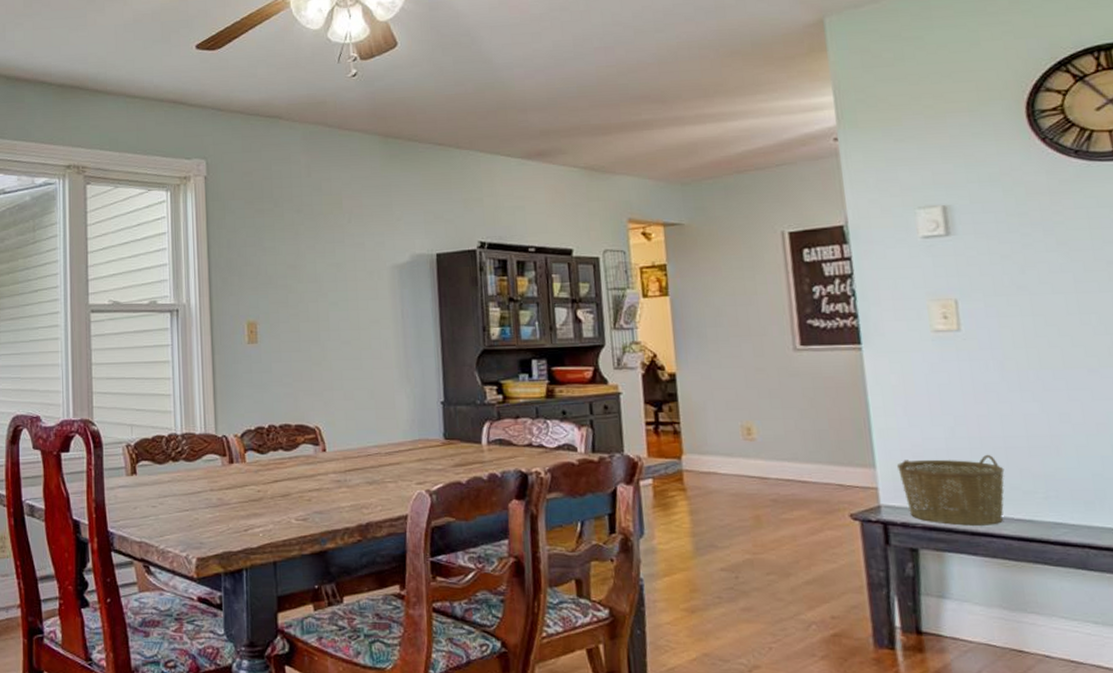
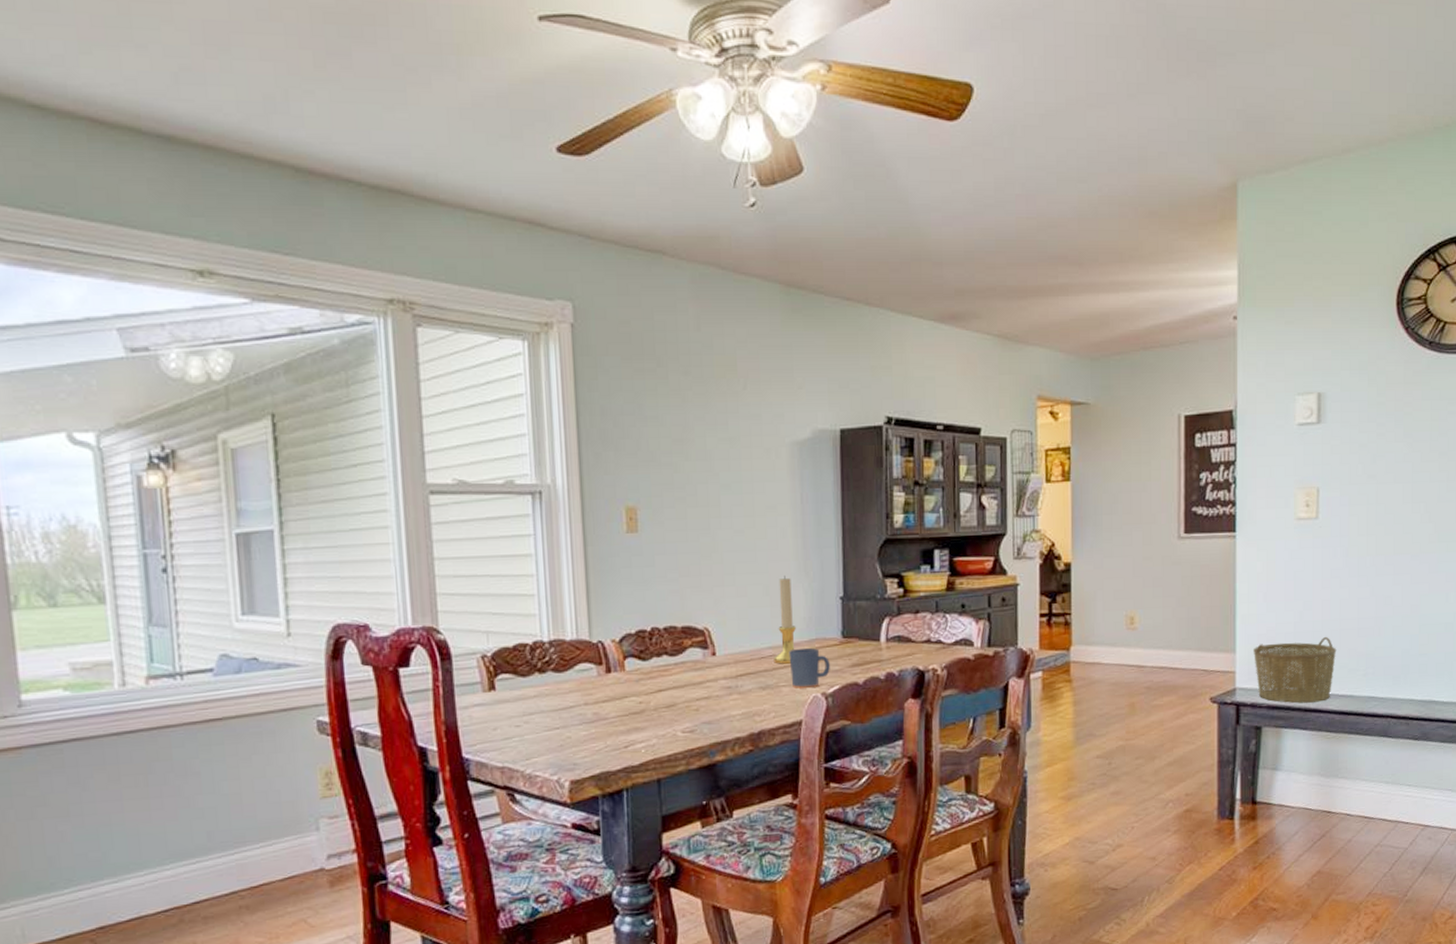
candle holder: none [379,382,400,462] -> present [774,576,796,664]
mug: none [393,447,434,485] -> present [788,647,830,688]

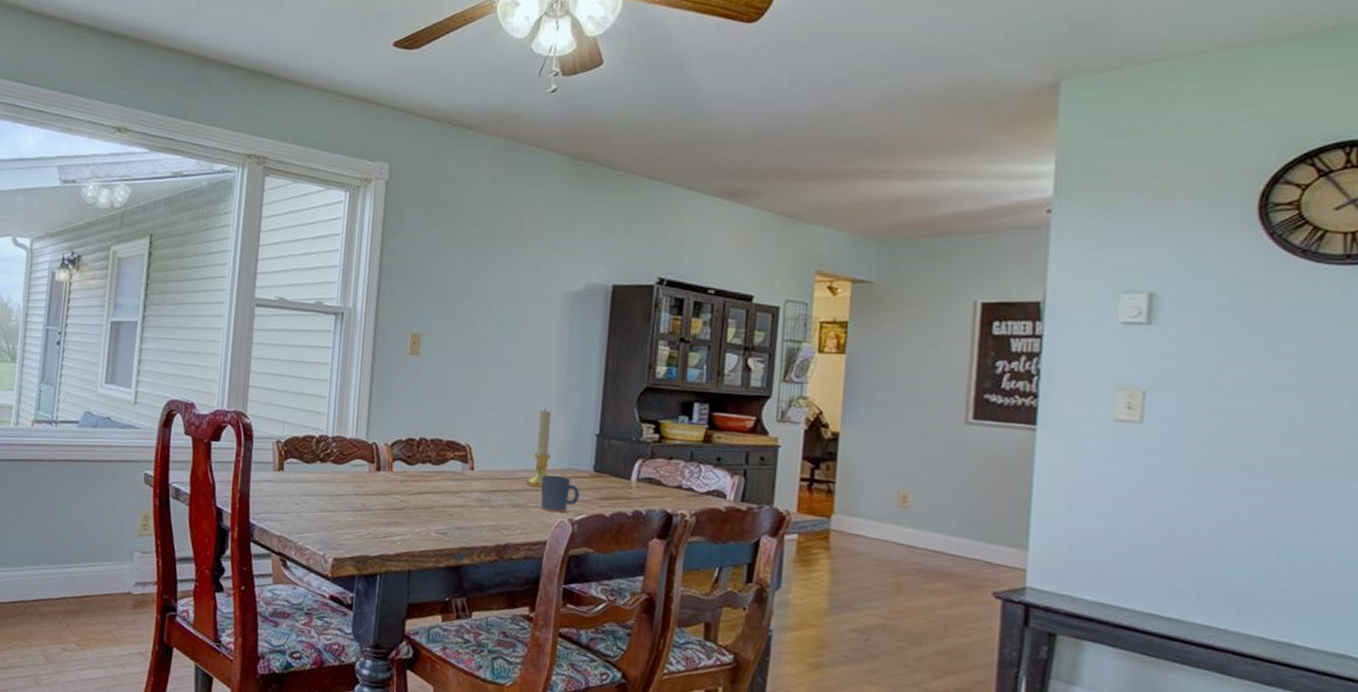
basket: present [1254,636,1337,704] -> none [1051,545,1161,620]

